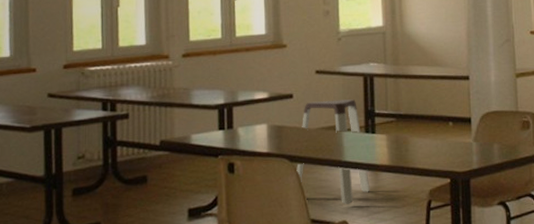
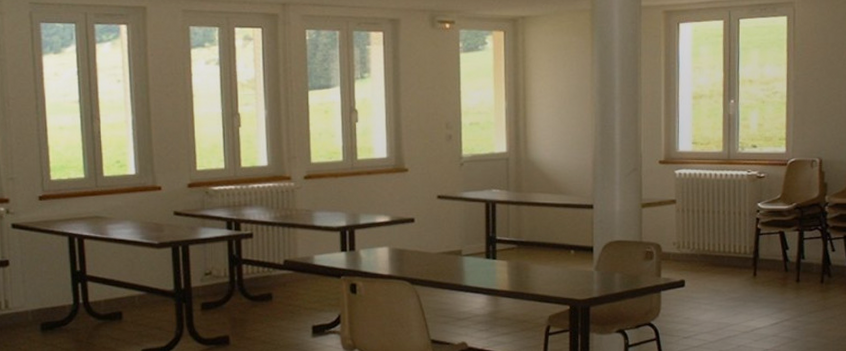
step stool: present [296,99,370,205] -> none [417,225,490,327]

